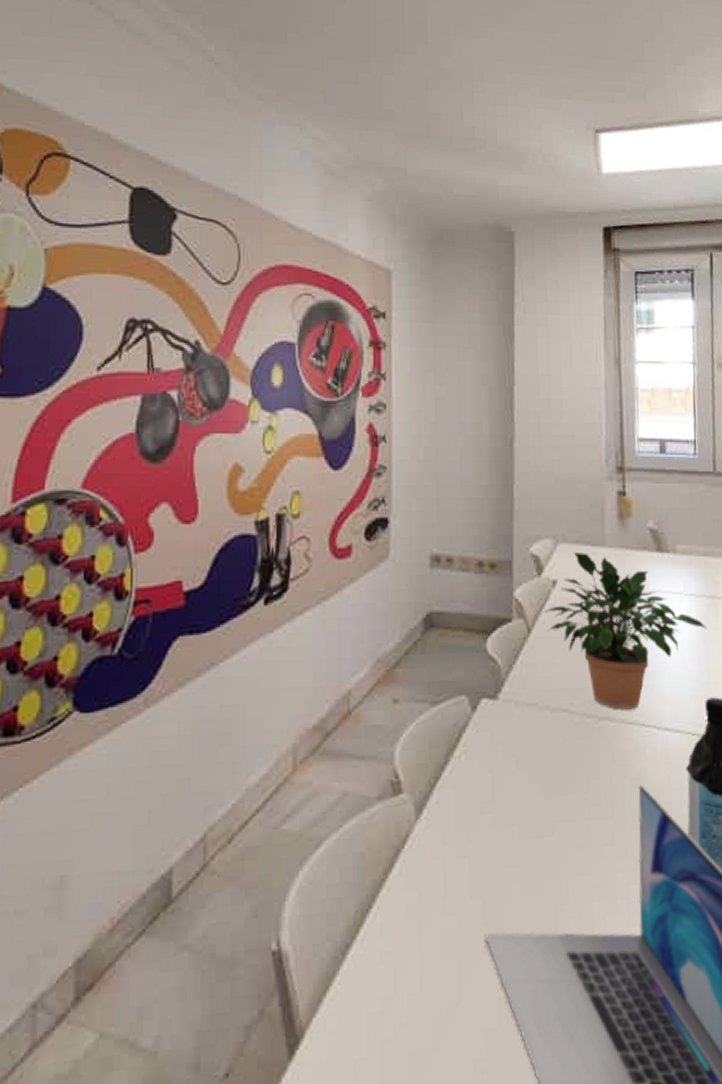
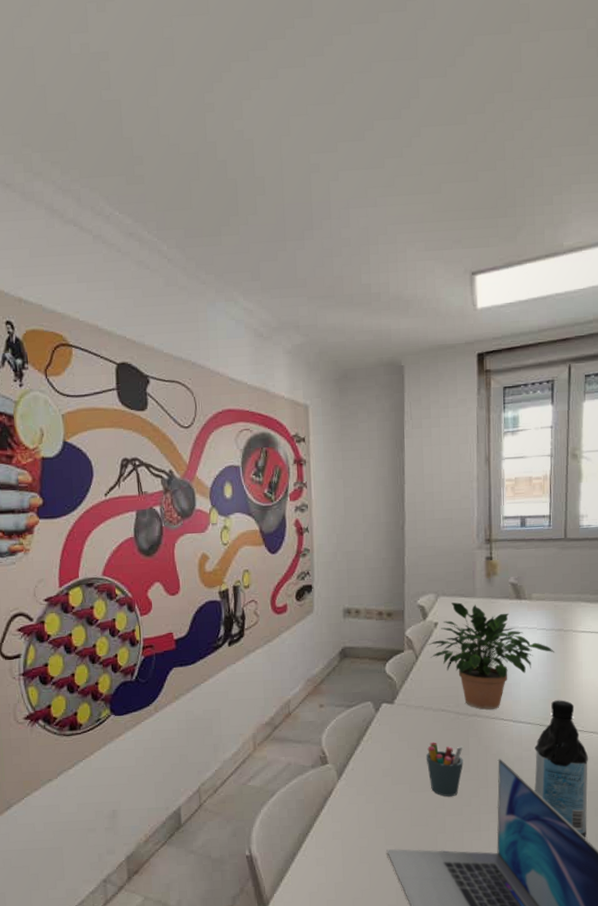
pen holder: none [541,759,592,845] -> present [426,742,463,796]

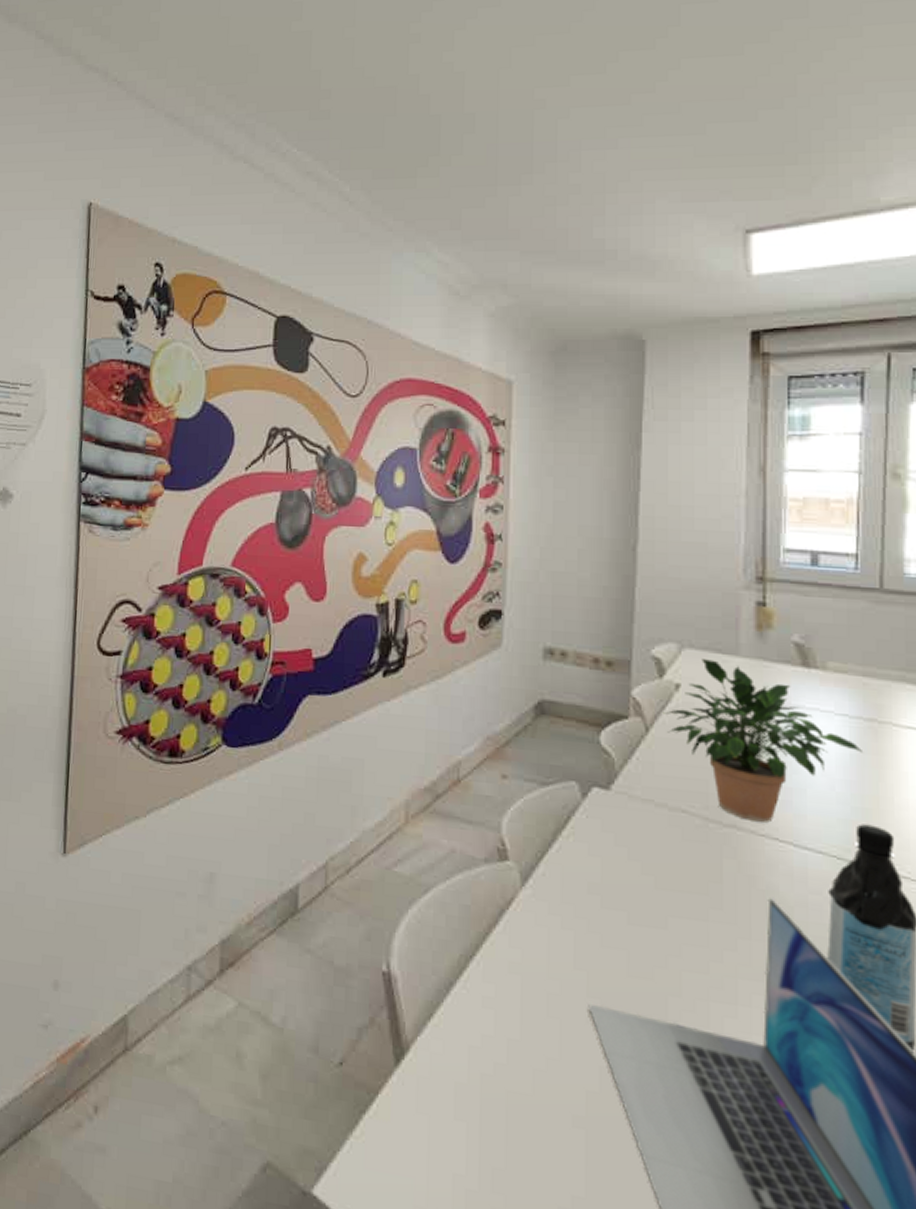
pen holder: present [426,742,463,796] -> none [654,855,713,942]

